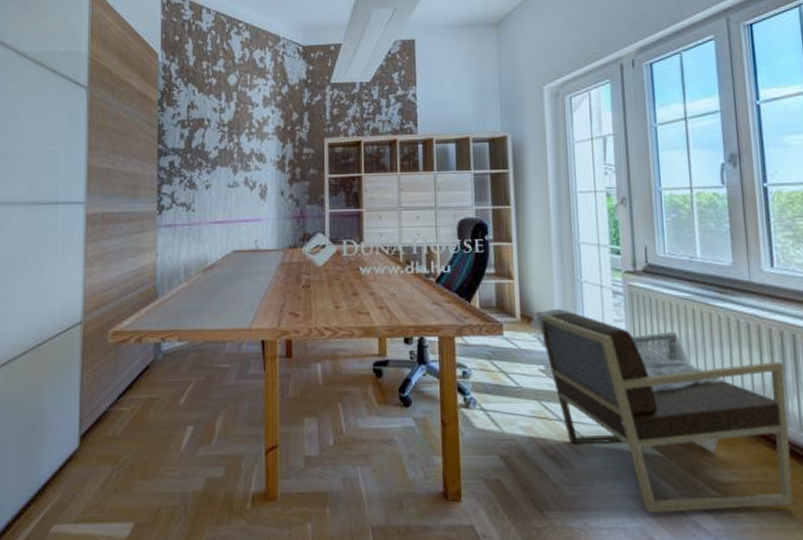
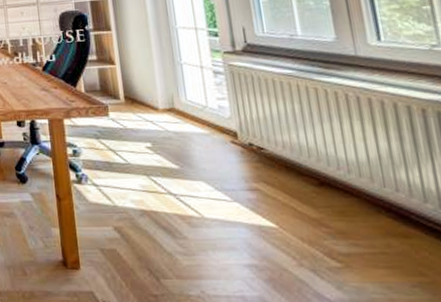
armchair: present [529,308,793,513] -> none [133,89,423,282]

